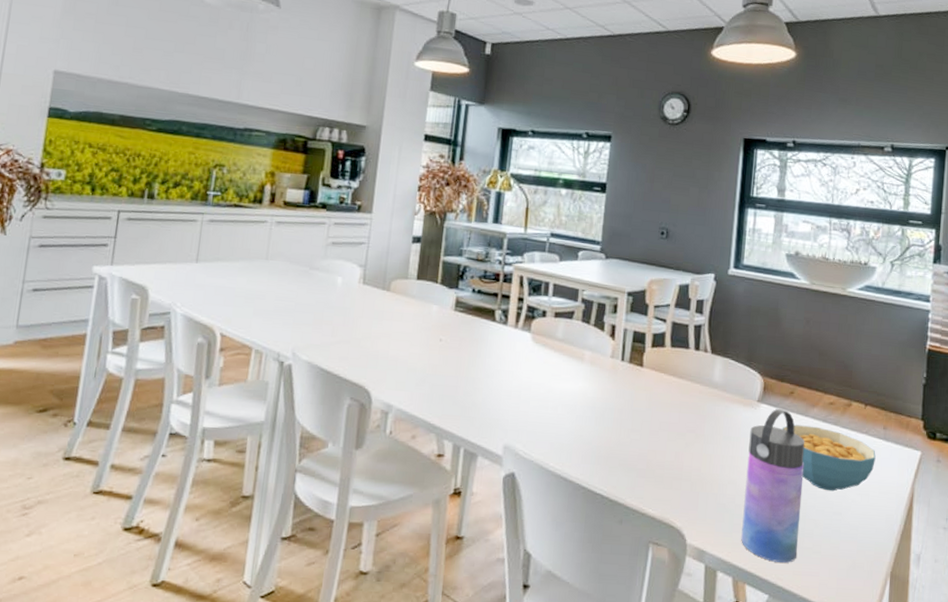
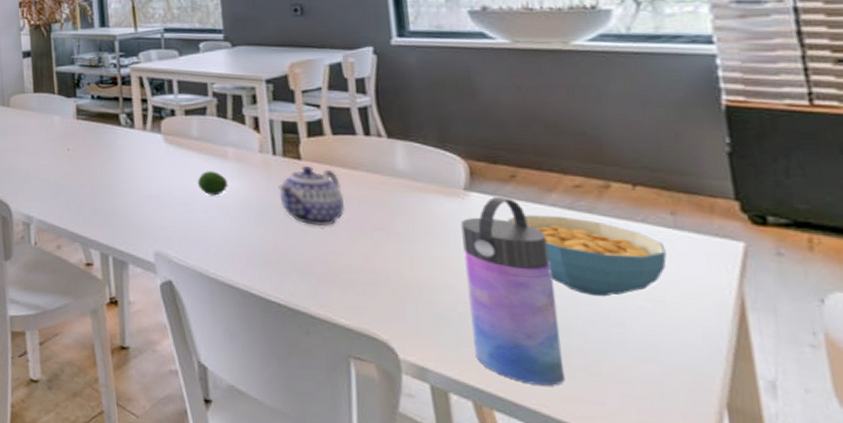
fruit: none [553,371,580,395] -> present [197,171,229,196]
teapot: none [620,372,671,428] -> present [278,165,346,227]

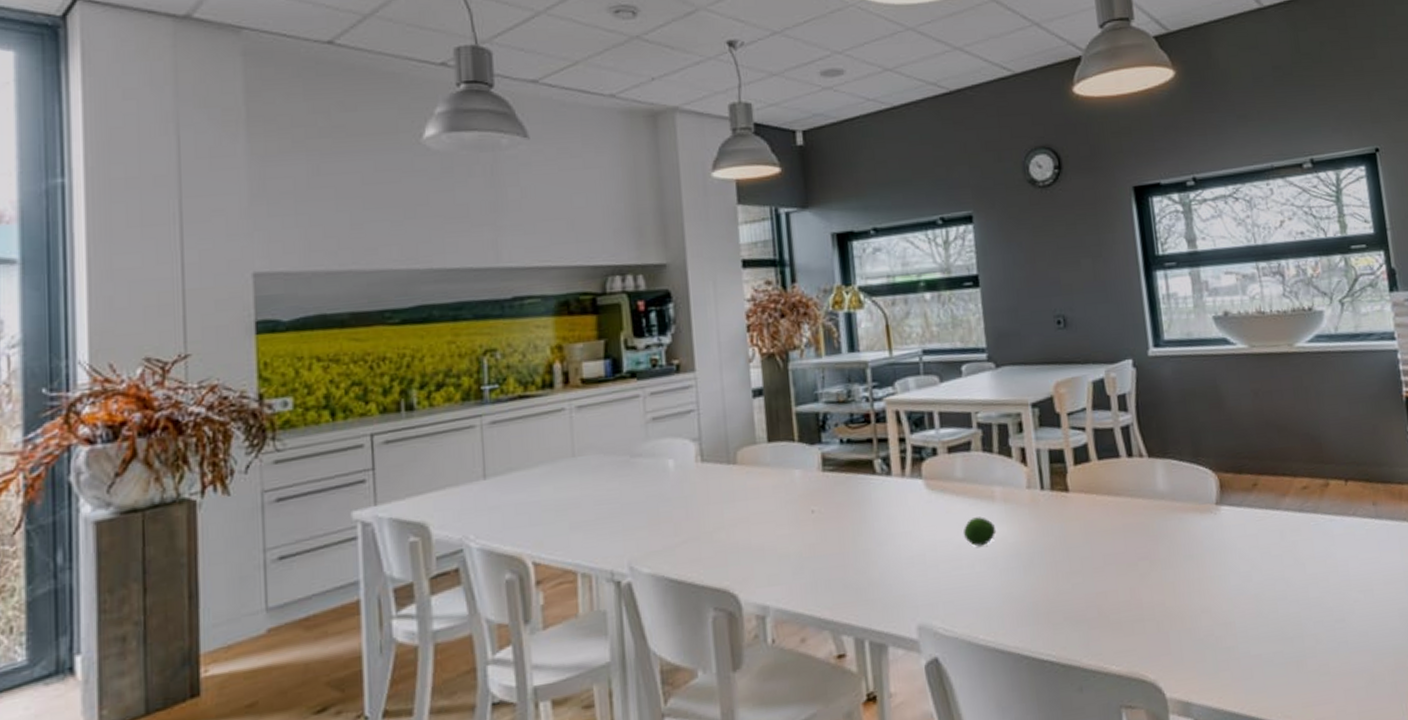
teapot: present [278,165,346,227] -> none [1047,497,1113,566]
water bottle: present [460,196,566,386] -> none [1214,507,1303,698]
cereal bowl: present [507,215,667,297] -> none [1252,519,1372,596]

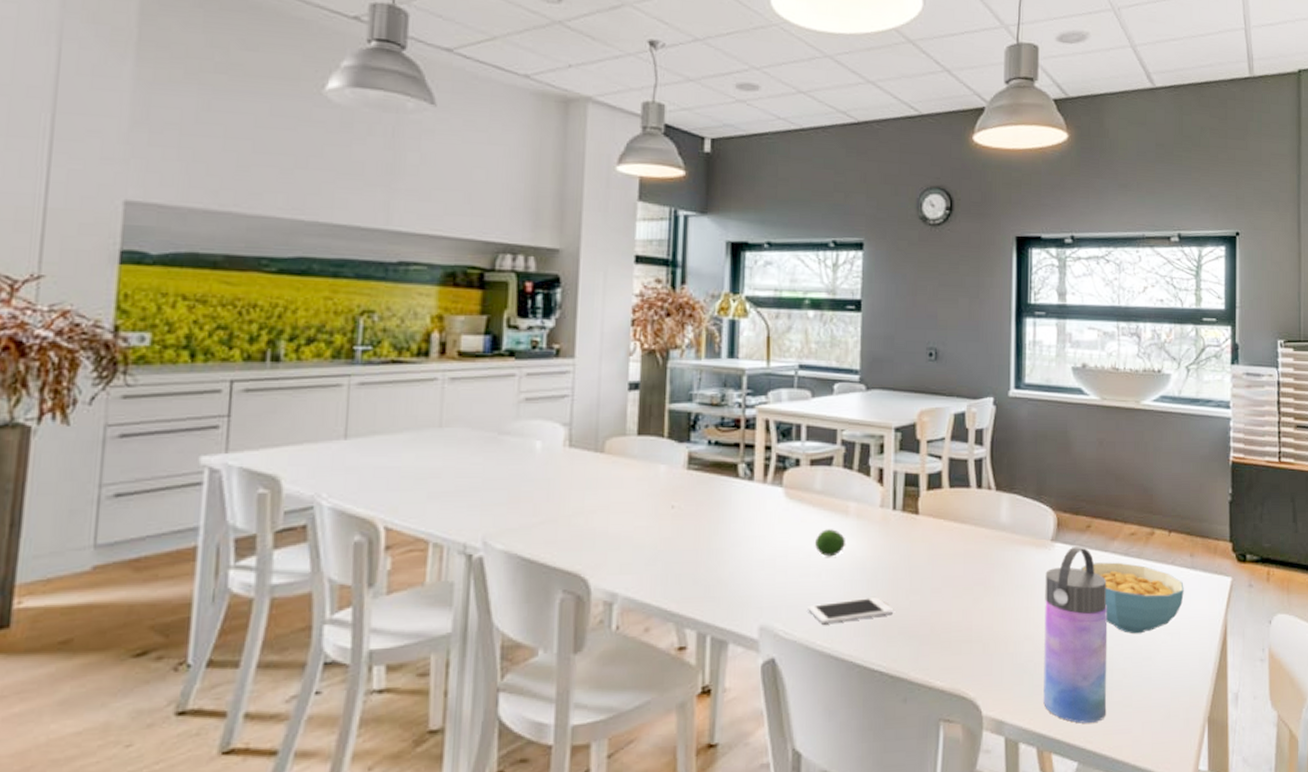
cell phone: none [965,583,1057,618] -> present [808,597,894,625]
water bottle: none [1214,507,1303,698] -> present [1043,546,1108,724]
cereal bowl: none [1252,519,1372,596] -> present [1080,562,1184,634]

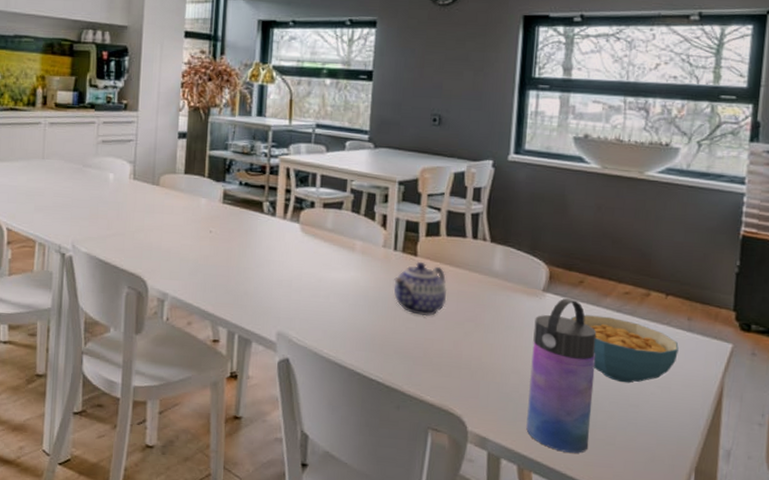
cell phone: present [808,597,894,625] -> none [317,320,392,337]
fruit: present [814,529,846,557] -> none [324,261,352,284]
teapot: none [894,520,953,585] -> present [393,261,448,317]

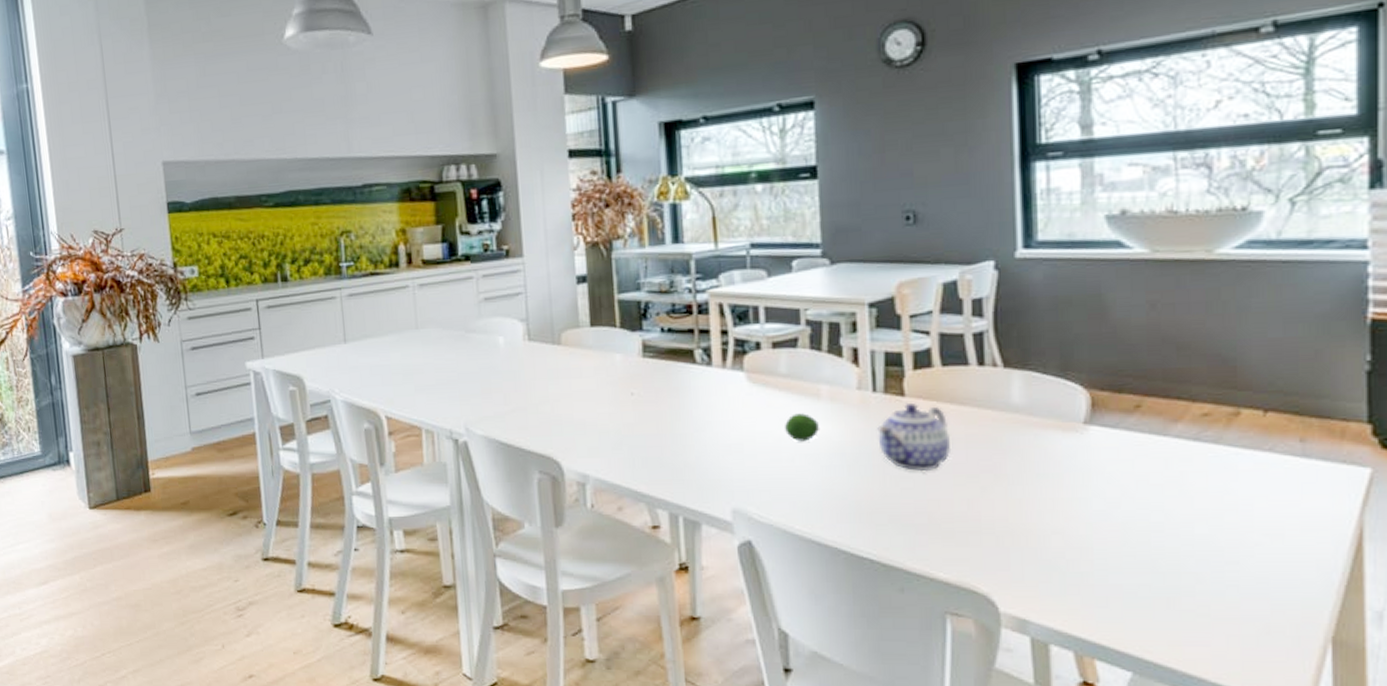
fruit: none [324,261,352,284] -> present [784,413,820,442]
water bottle: present [526,298,597,454] -> none [1077,429,1172,631]
cereal bowl: present [570,315,679,384] -> none [1127,448,1290,534]

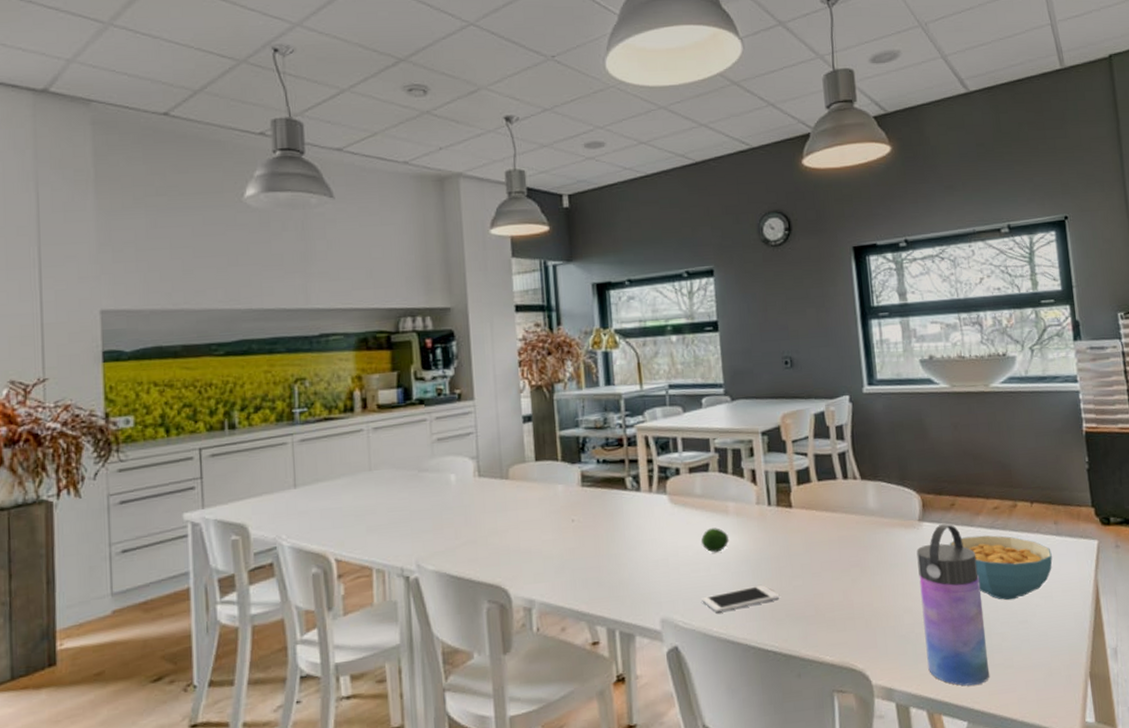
cell phone: none [782,484,882,510] -> present [702,585,780,613]
teapot: present [877,402,952,472] -> none [773,512,829,571]
water bottle: none [1077,429,1172,631] -> present [916,523,990,686]
cereal bowl: none [1127,448,1290,534] -> present [949,535,1053,601]

